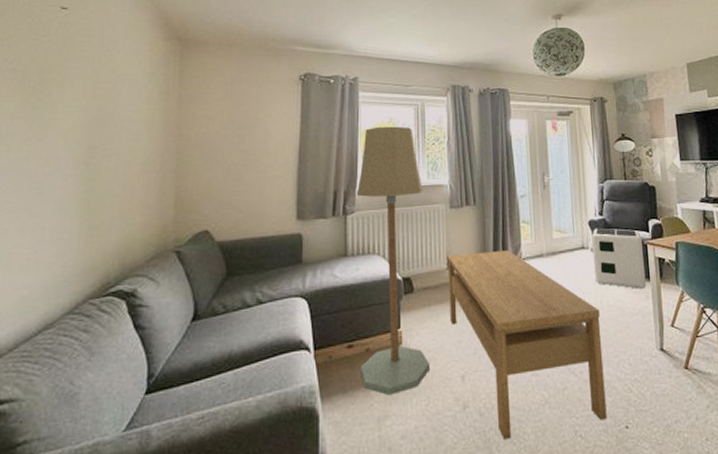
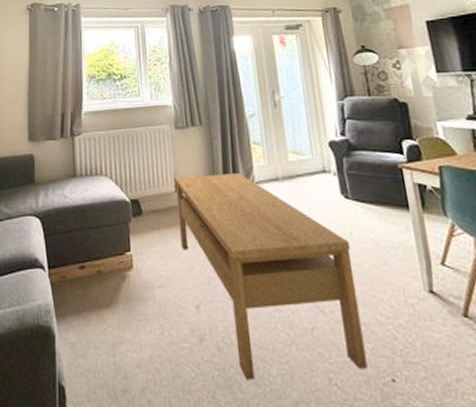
floor lamp: present [356,126,431,395] -> none [82,48,163,319]
air purifier: present [591,228,647,289] -> none [333,149,406,219]

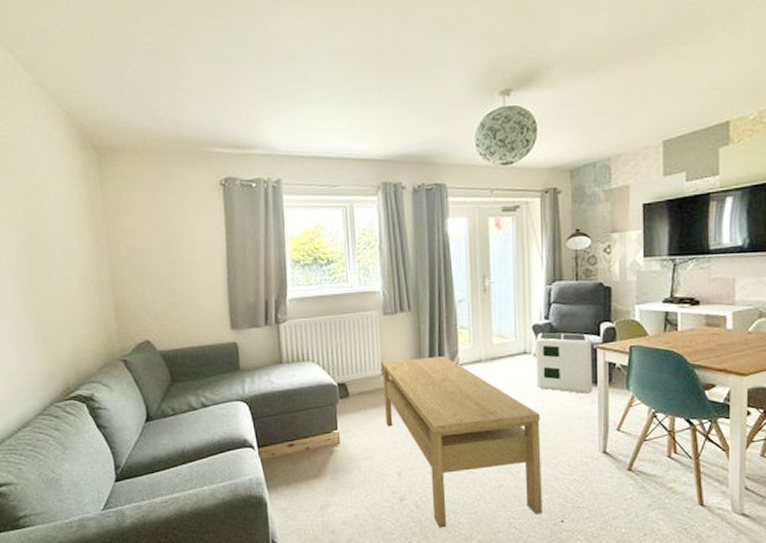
air purifier: none [333,149,406,219] -> present [535,332,593,394]

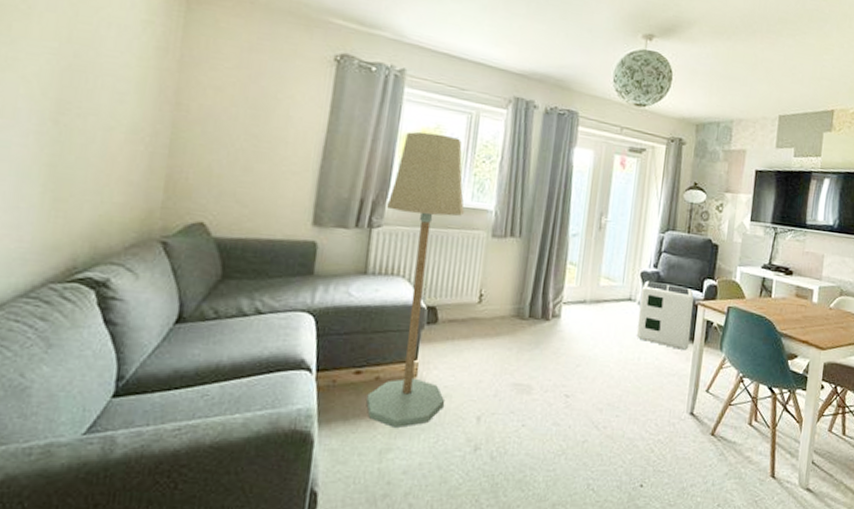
floor lamp: none [287,231,368,487] -> present [366,131,464,428]
coffee table: present [382,356,542,528] -> none [474,288,635,486]

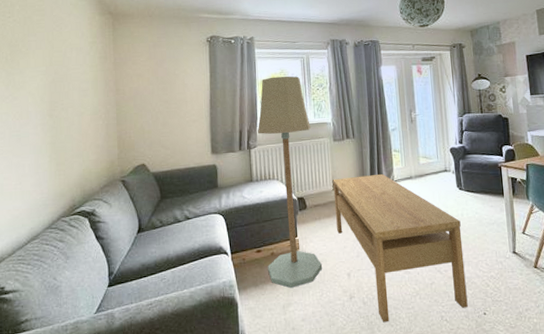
coffee table: none [474,288,635,486] -> present [333,174,468,323]
air purifier: present [636,280,694,350] -> none [453,154,501,203]

